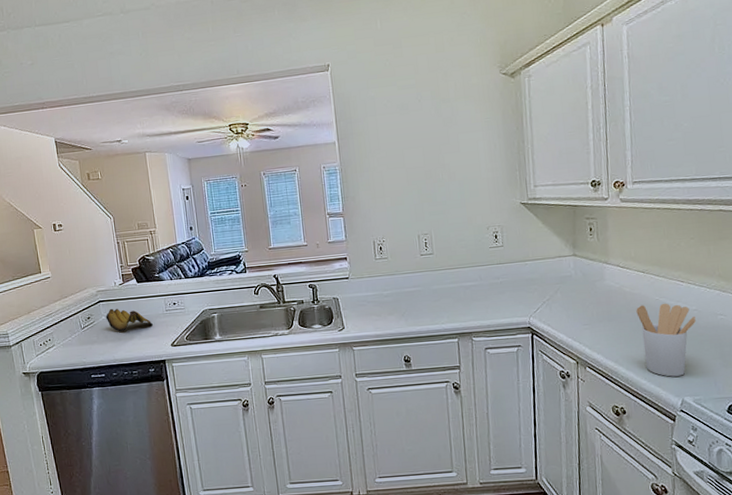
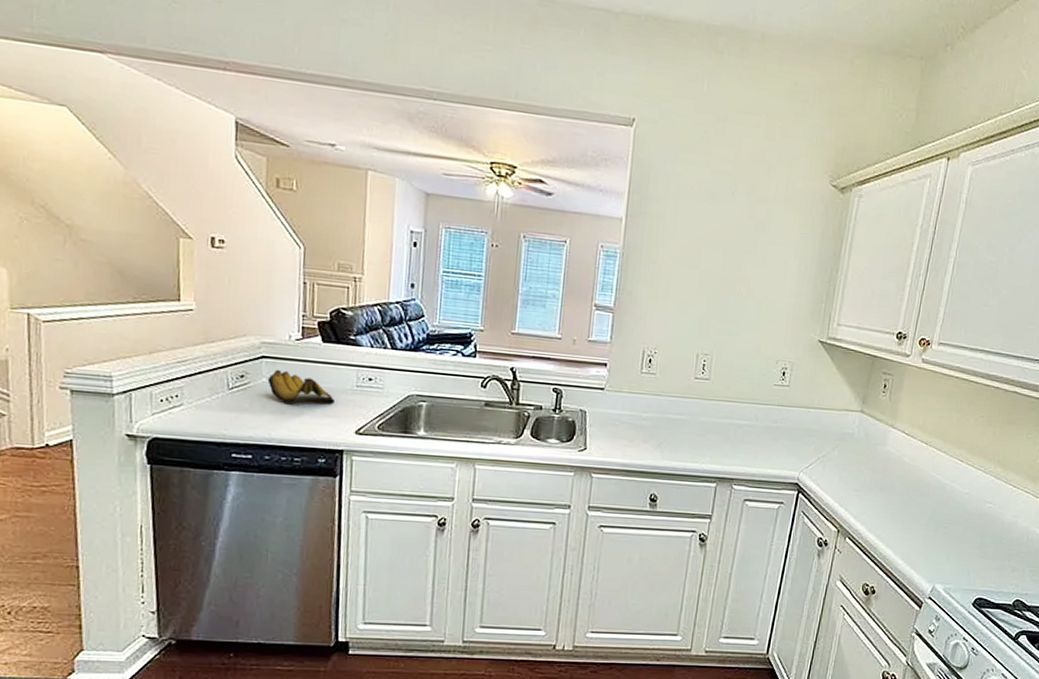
utensil holder: present [636,303,697,377] -> none [906,479,966,561]

